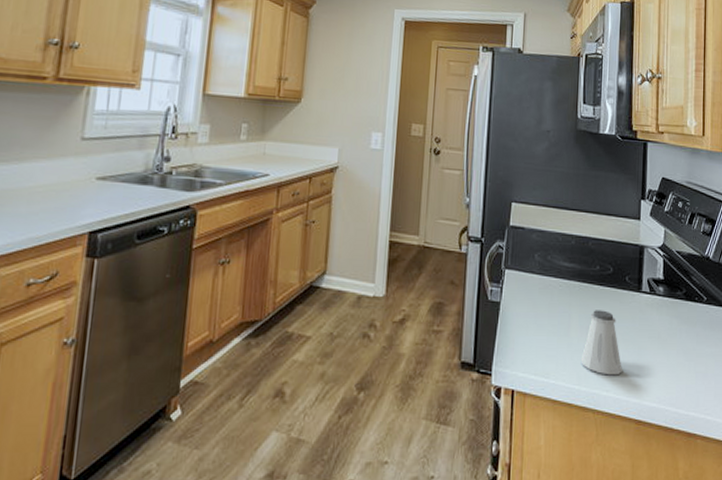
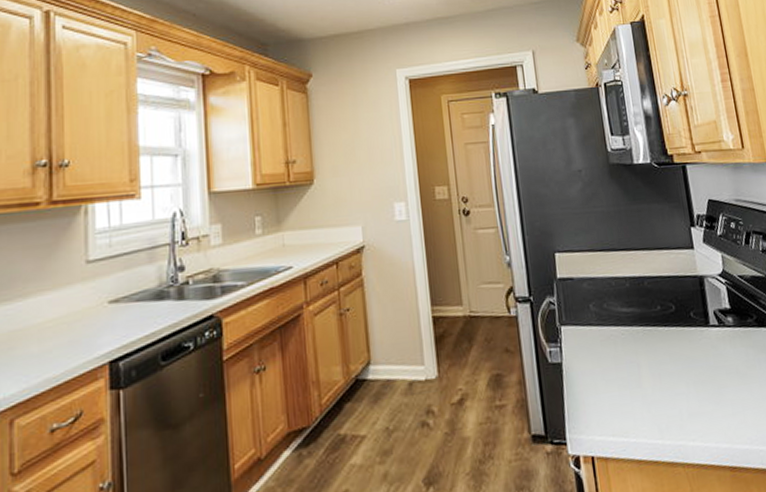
saltshaker: present [580,310,622,376] -> none [659,352,706,423]

